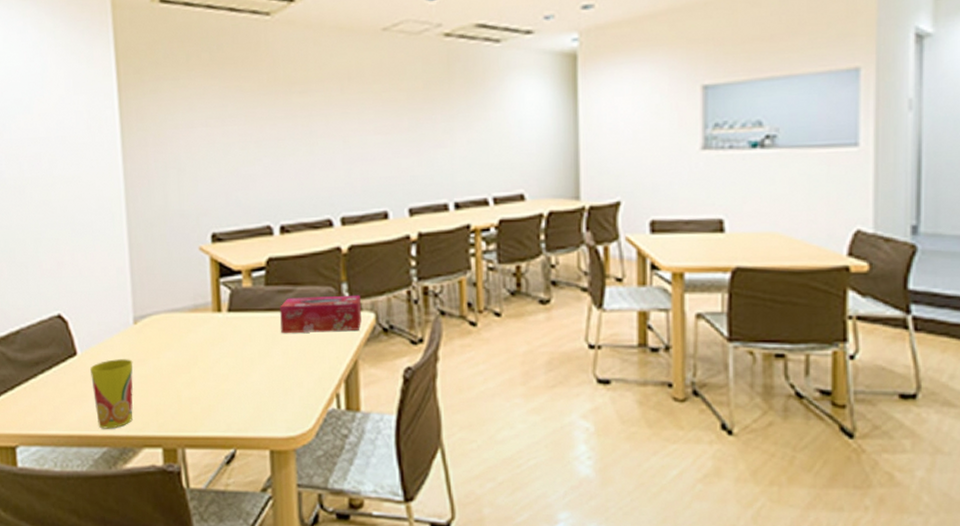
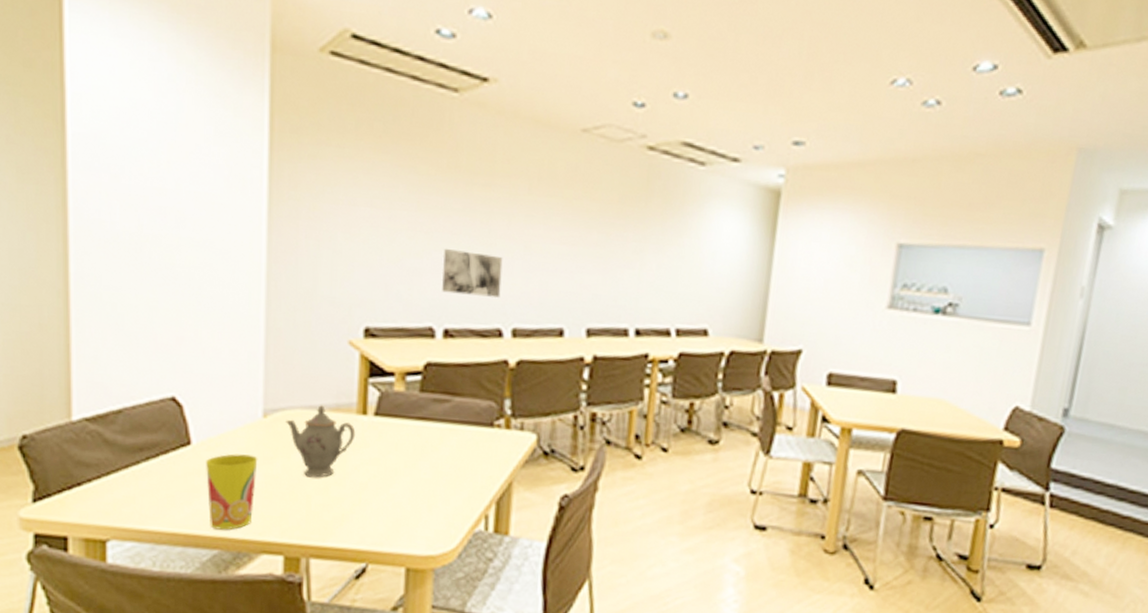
teapot: none [153,308,214,374] -> present [286,405,356,478]
wall art: none [273,153,327,193] -> present [442,249,503,298]
tissue box: present [280,294,361,333] -> none [432,408,523,451]

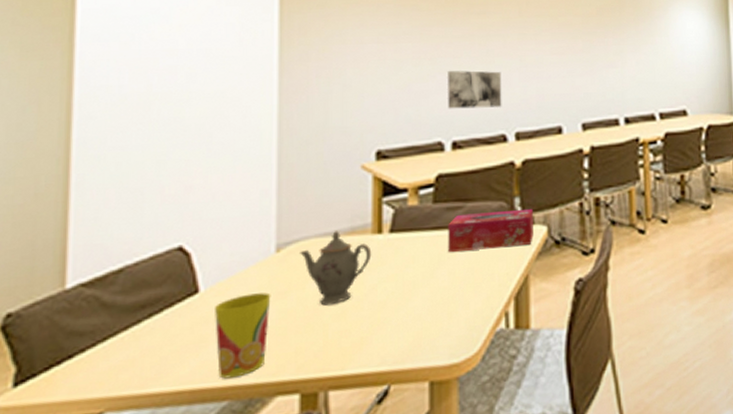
tissue box: none [432,408,523,451] -> present [448,208,533,252]

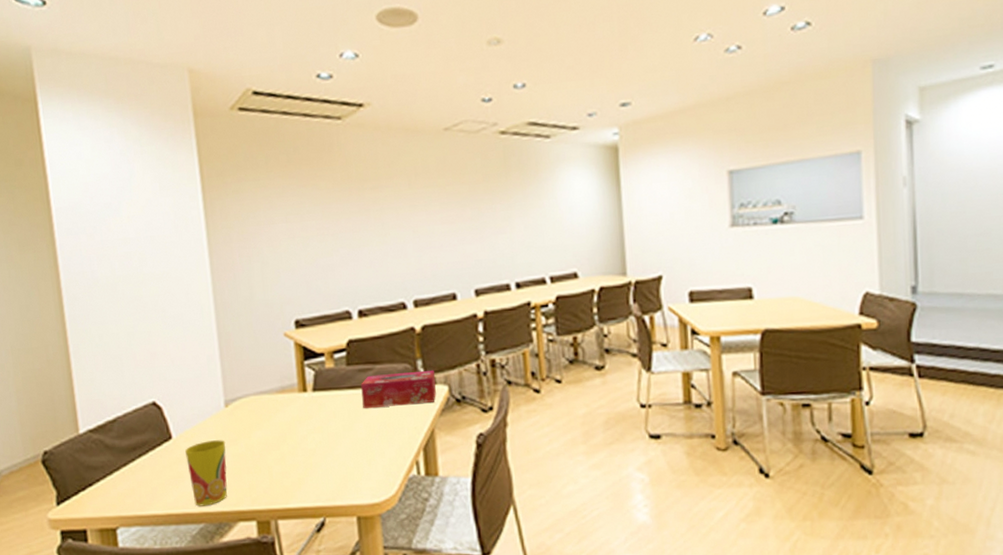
teapot: present [300,231,372,306] -> none [243,390,300,451]
wall art: present [448,70,502,109] -> none [349,243,400,281]

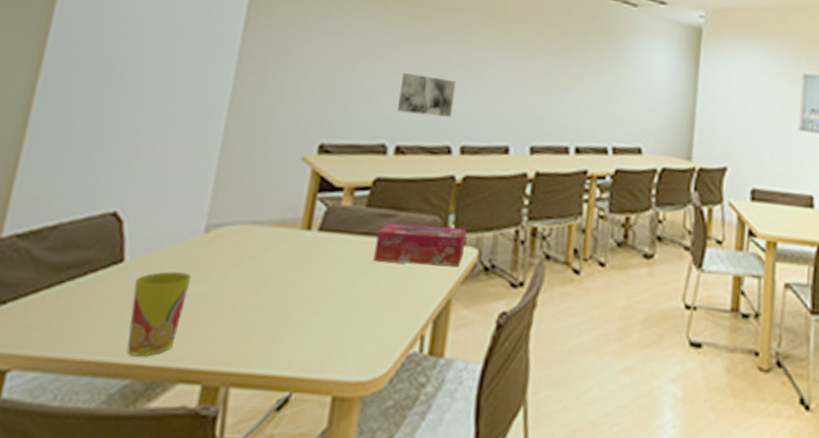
wall art: none [349,243,400,281] -> present [397,73,456,117]

